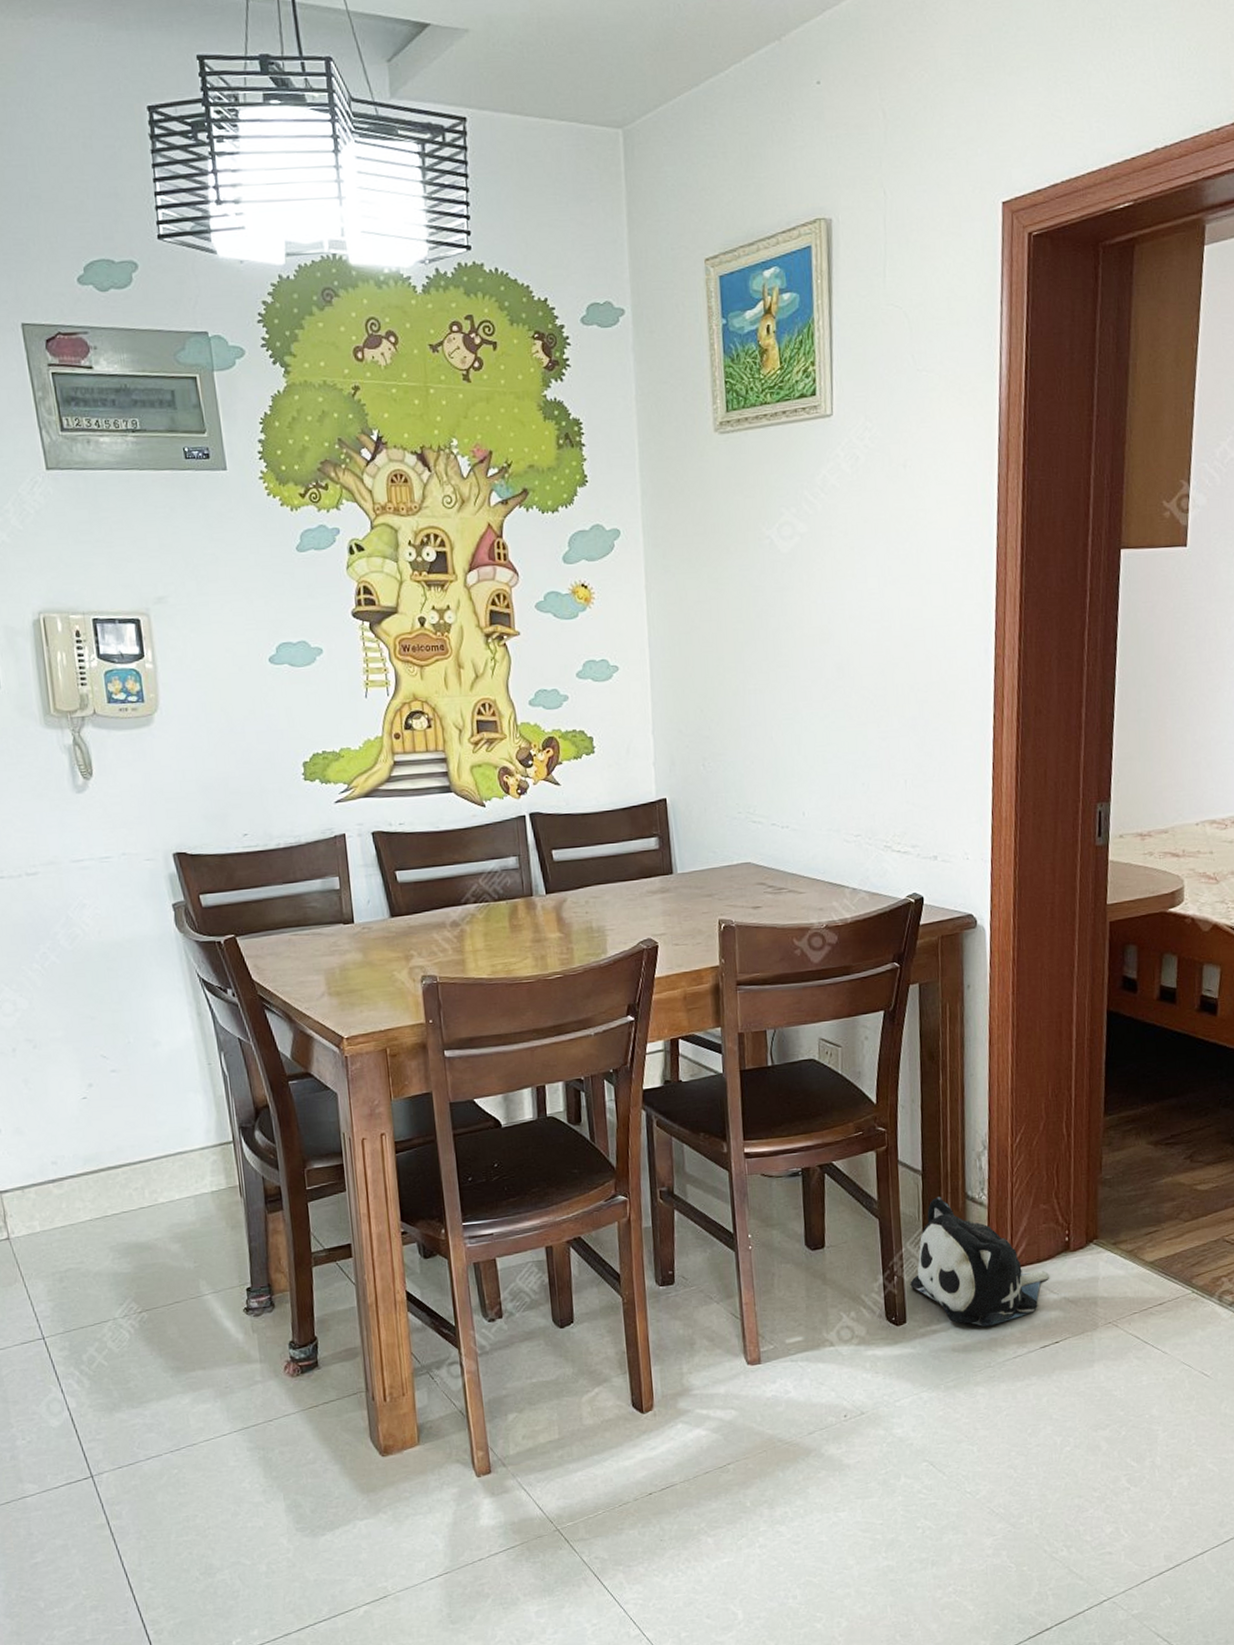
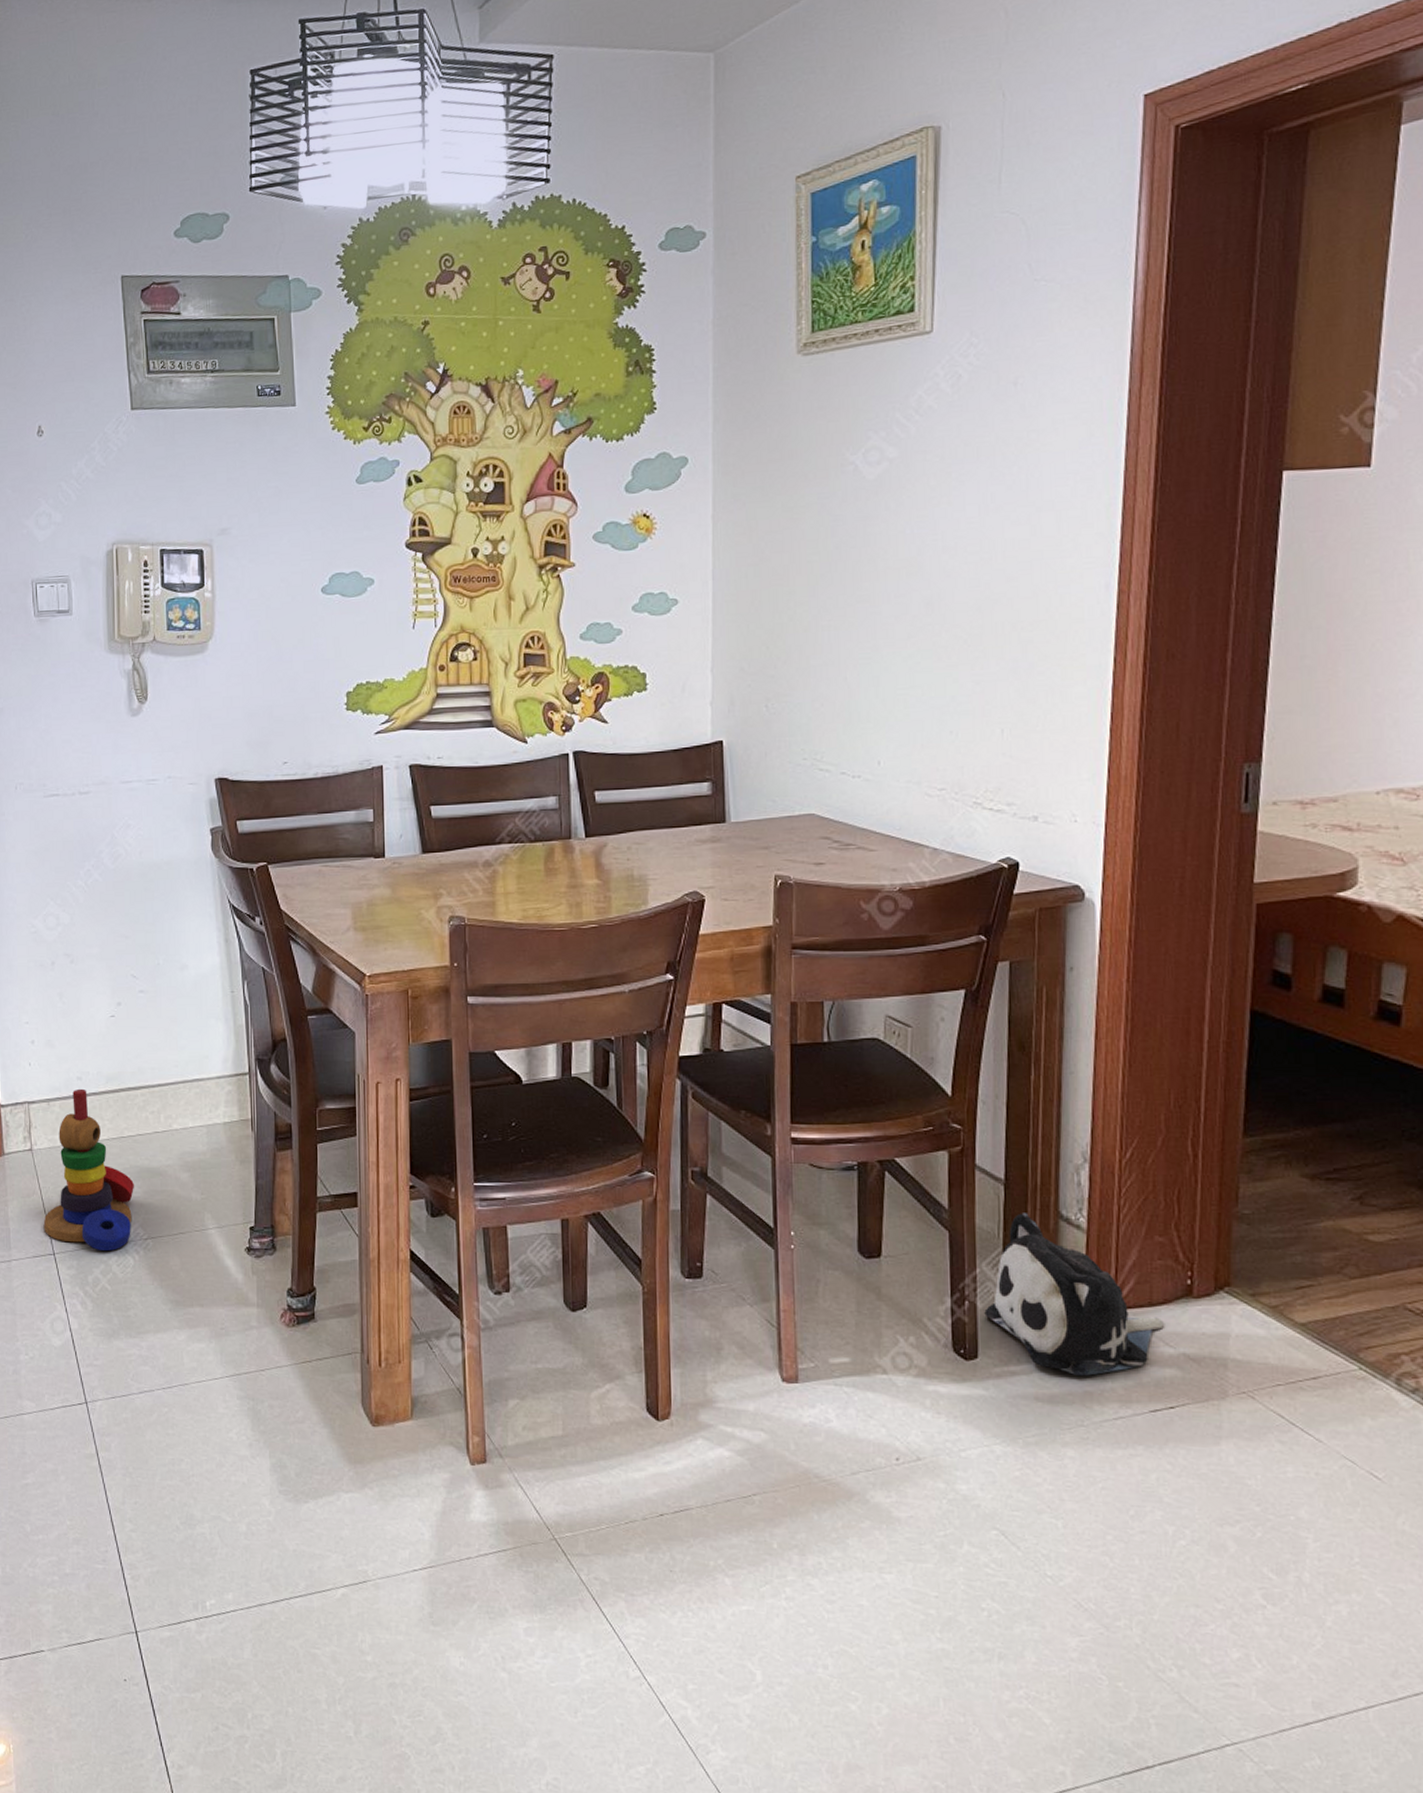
stacking toy: none [29,1172,124,1329] -> present [43,1088,134,1251]

